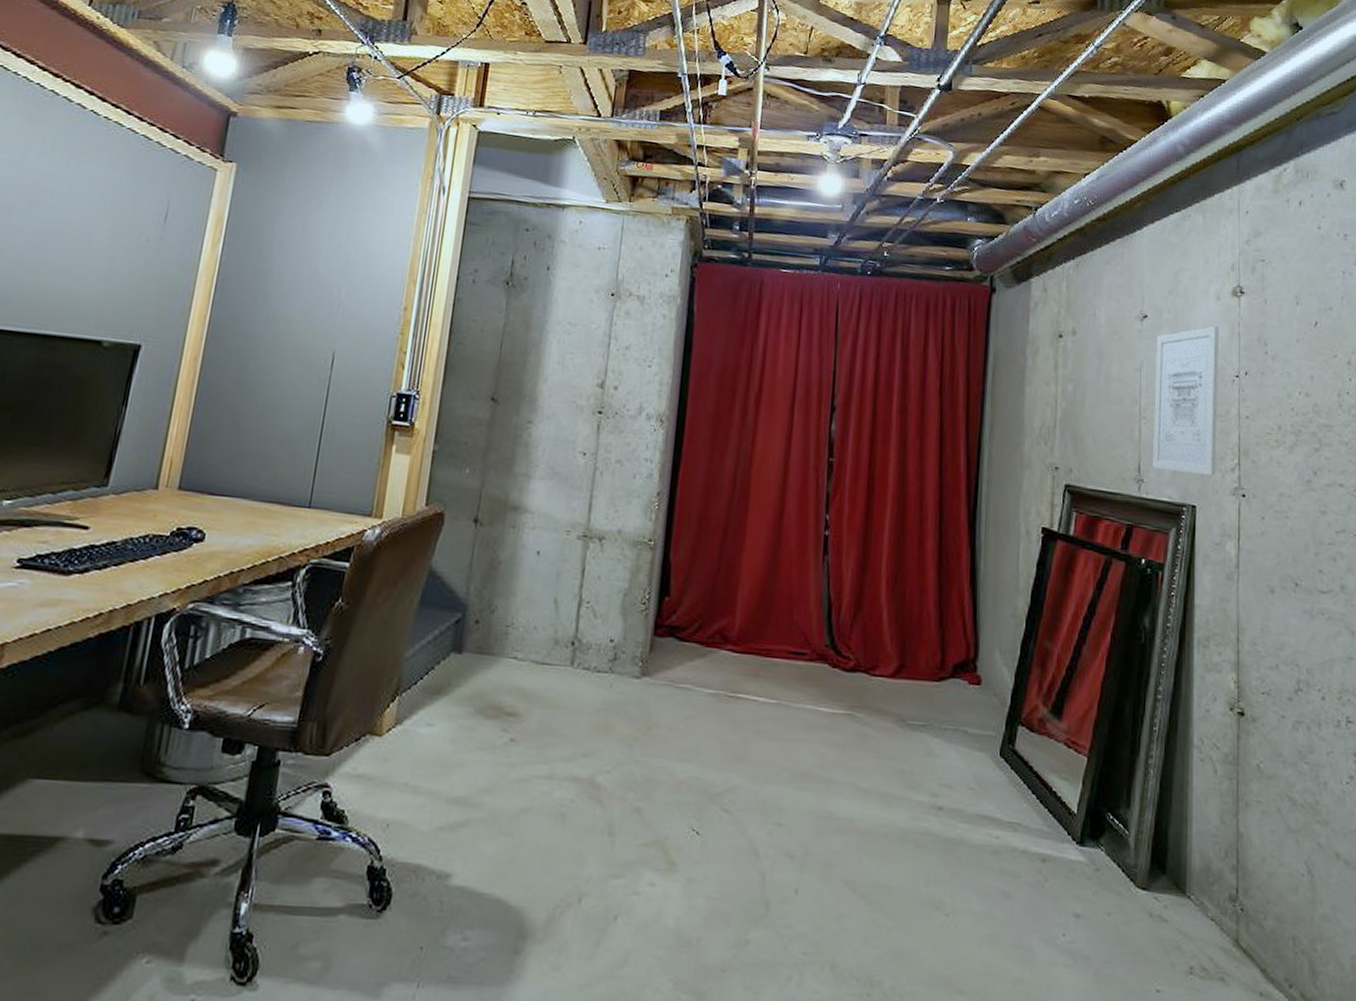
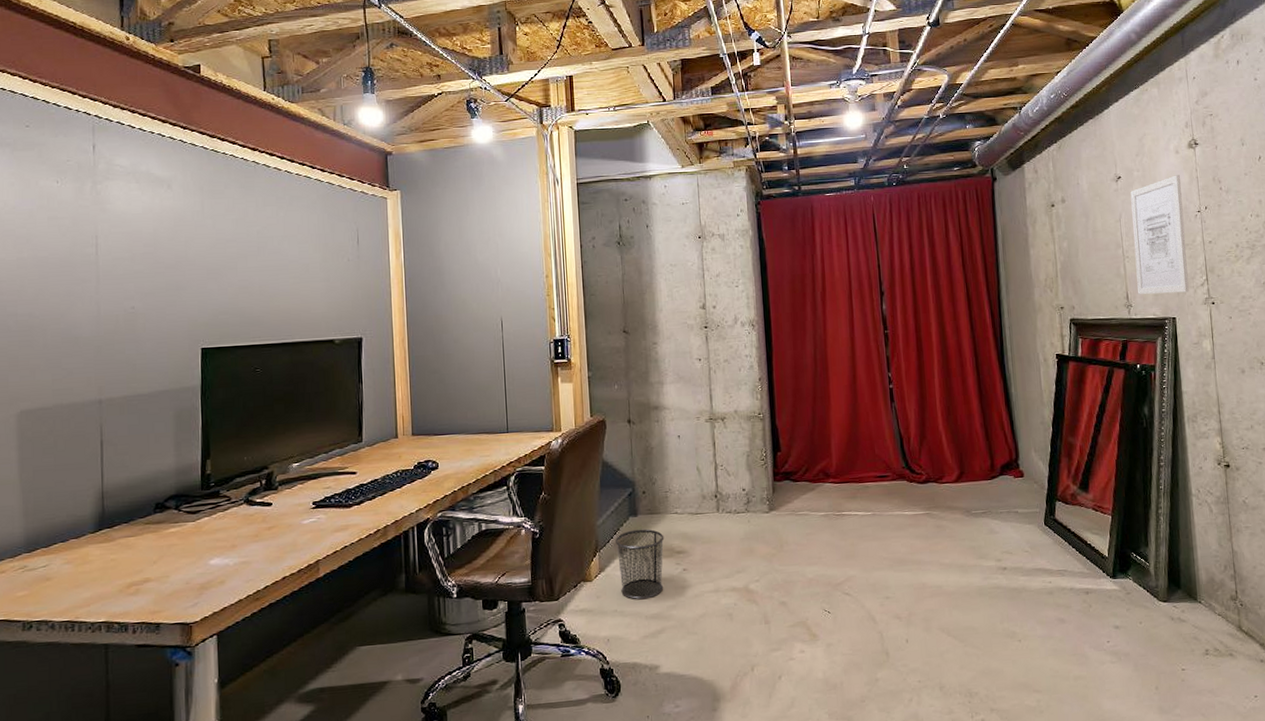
waste bin: none [419,671,493,774] -> present [614,529,665,600]

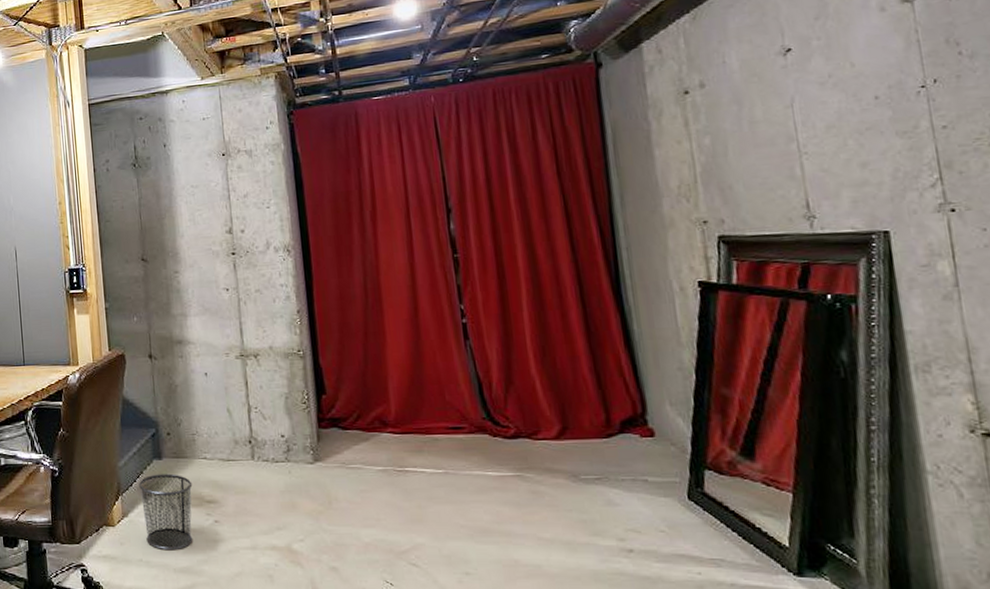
wall art: present [1130,175,1189,295] -> none [807,39,911,202]

